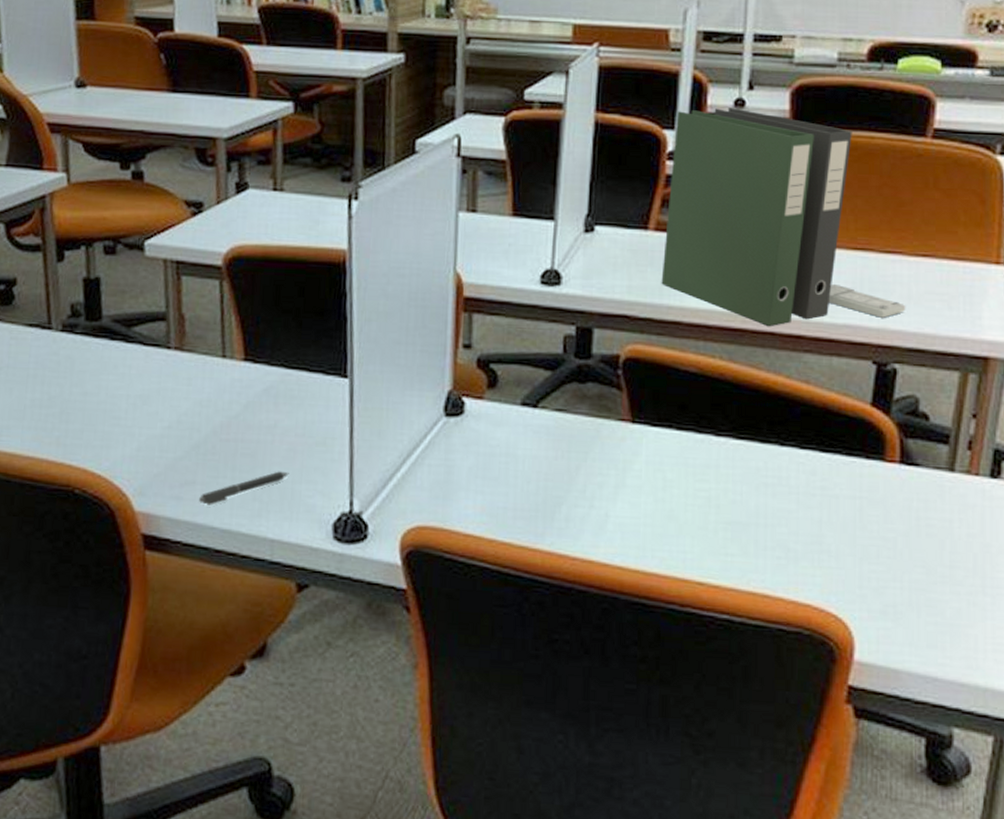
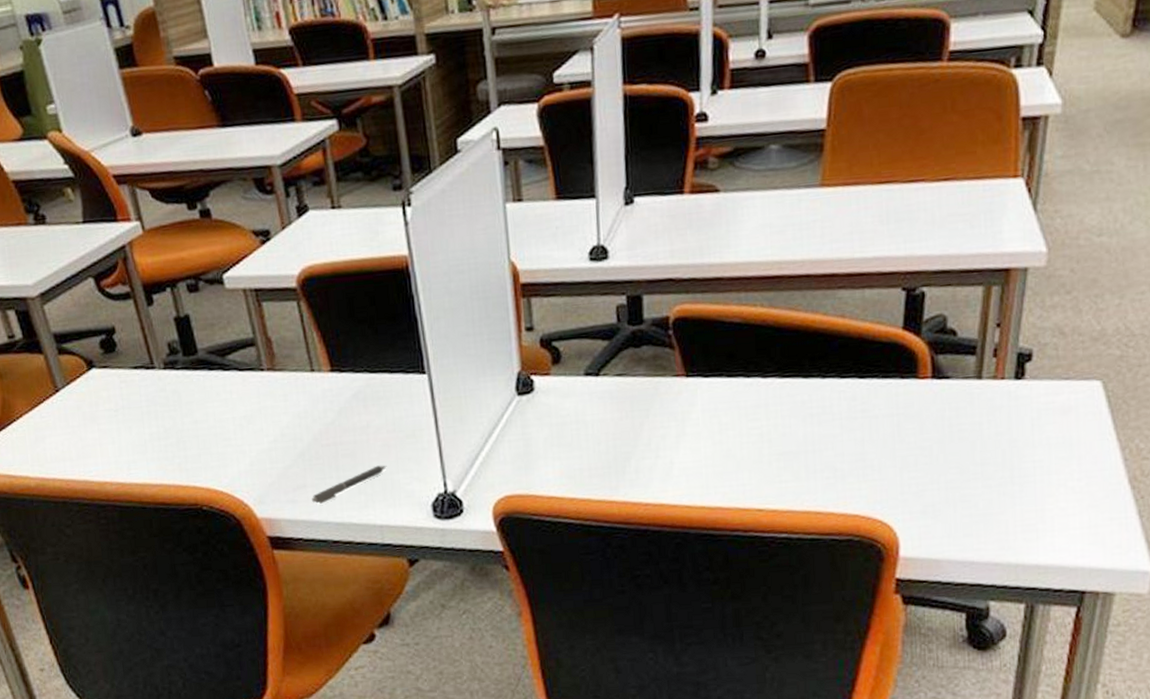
binder: present [661,108,852,326] -> none [700,60,871,269]
mobile phone: present [828,284,906,318] -> none [857,220,931,246]

